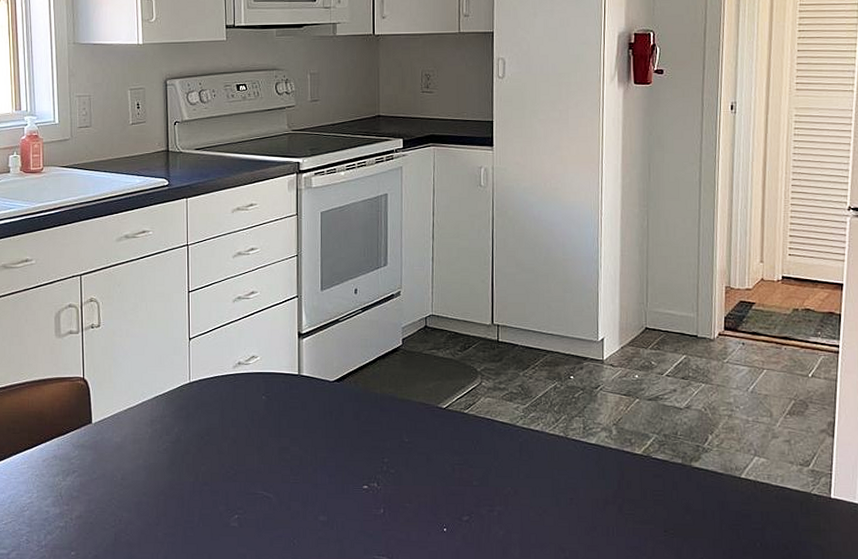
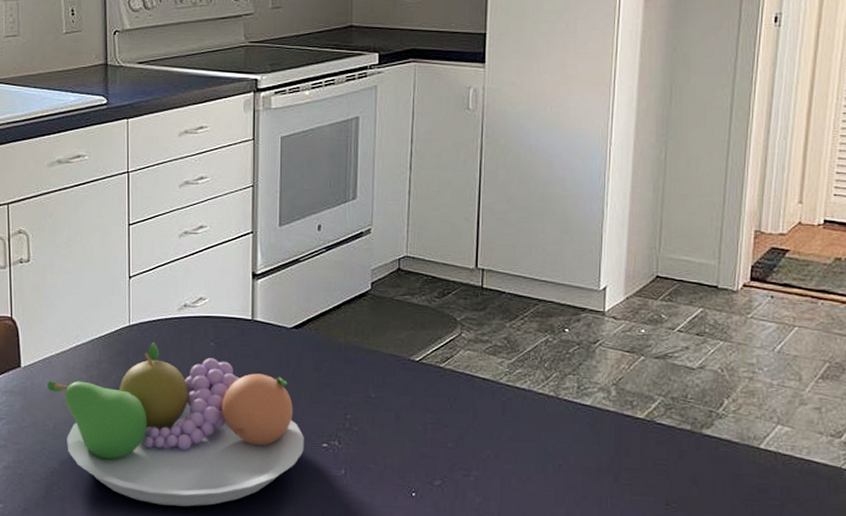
fruit bowl: none [116,397,347,548] -> present [47,342,304,507]

